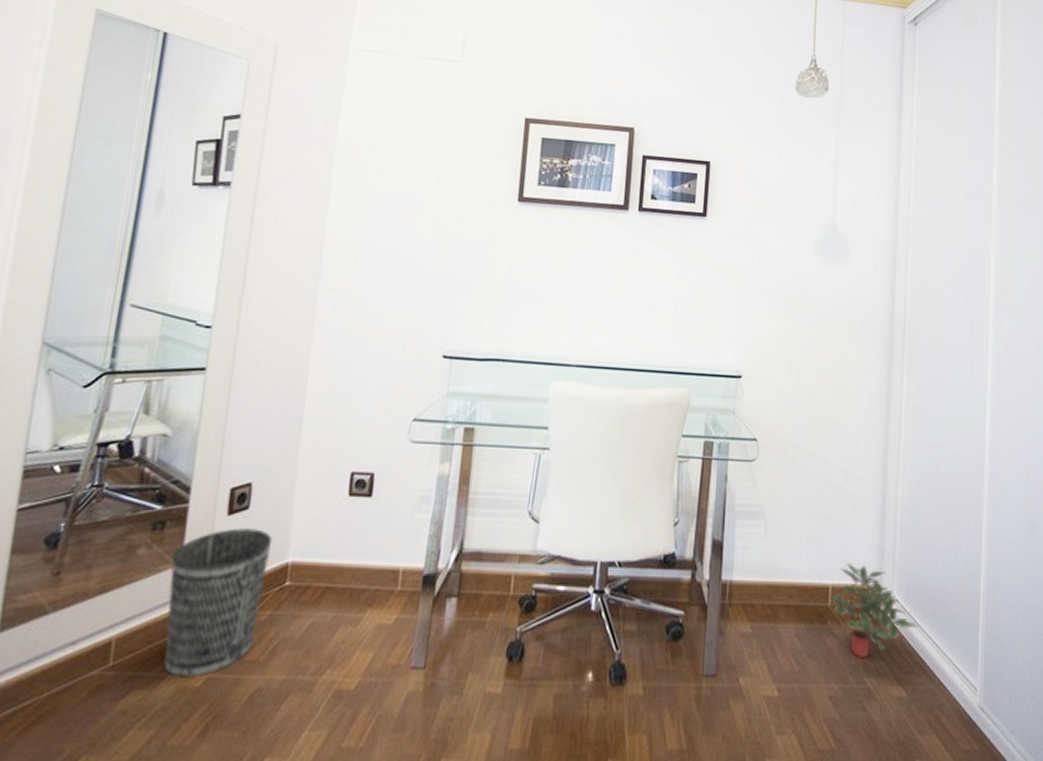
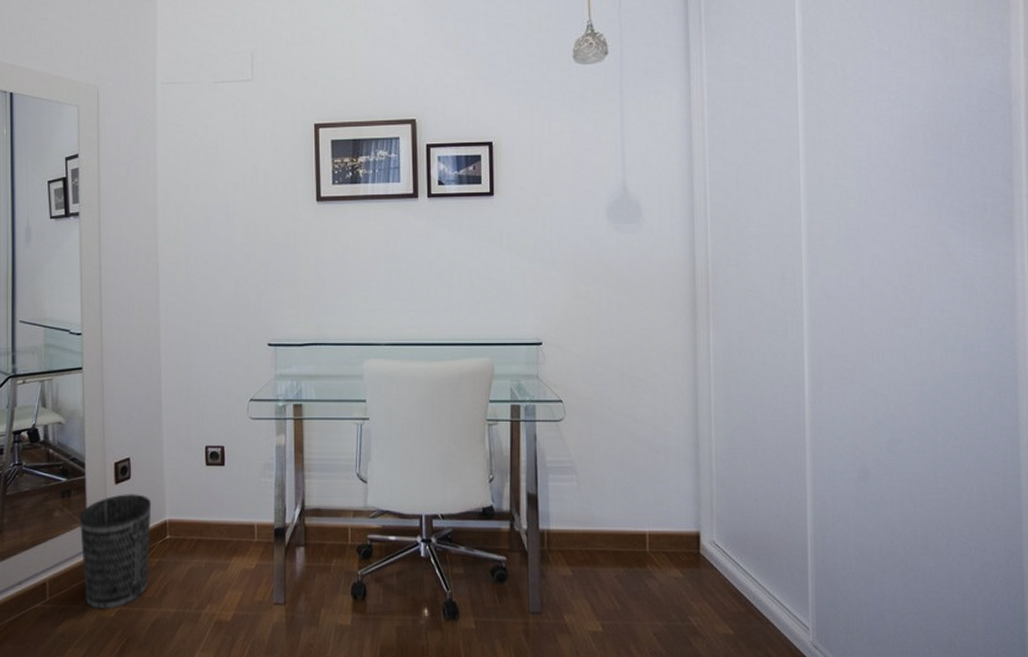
potted plant: present [831,563,919,657] -> none [649,512,743,598]

